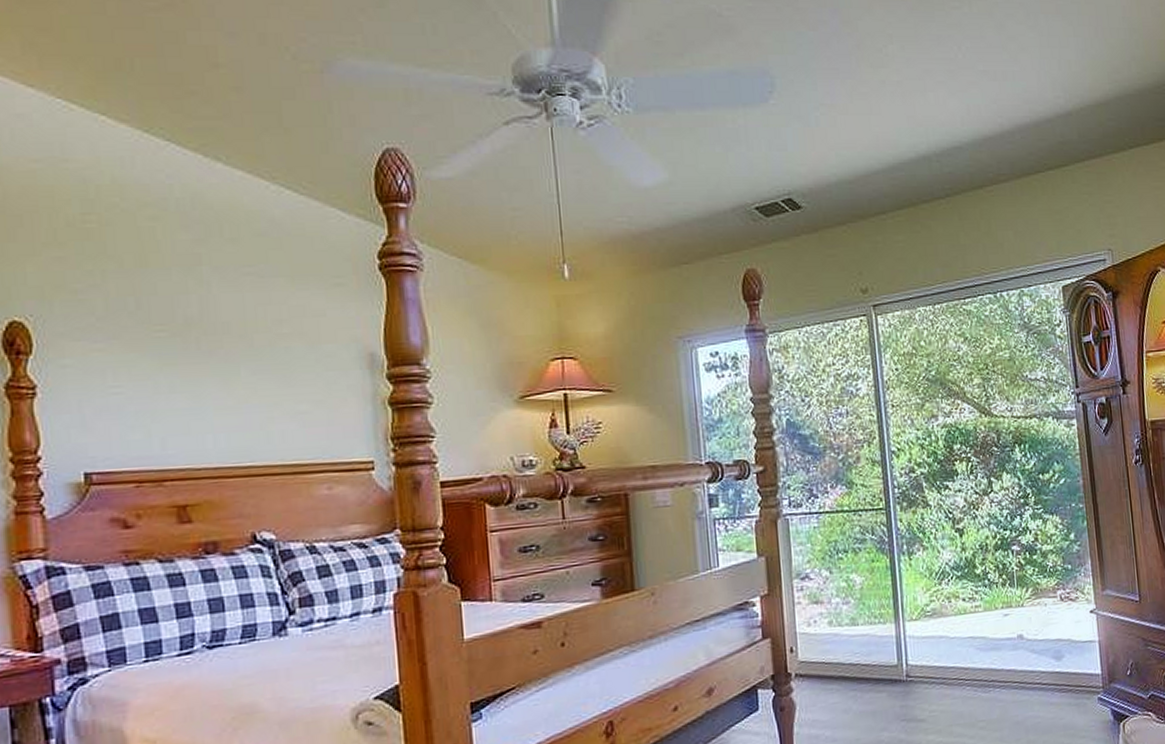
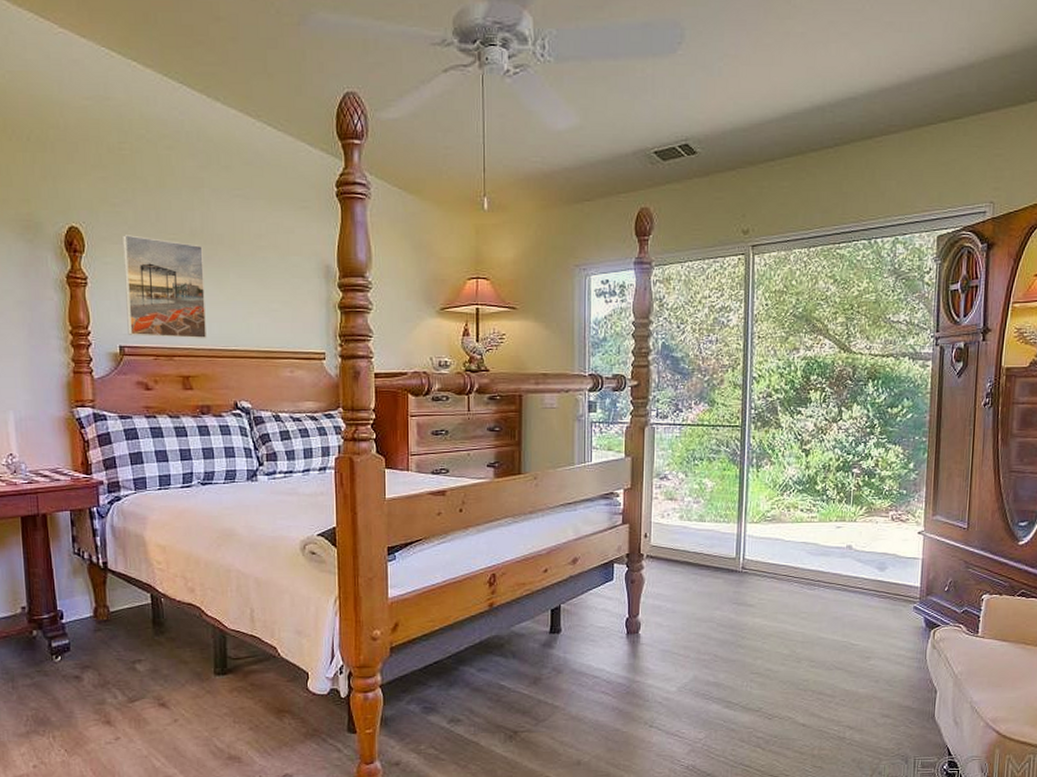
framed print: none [88,328,212,459] -> present [123,235,208,339]

